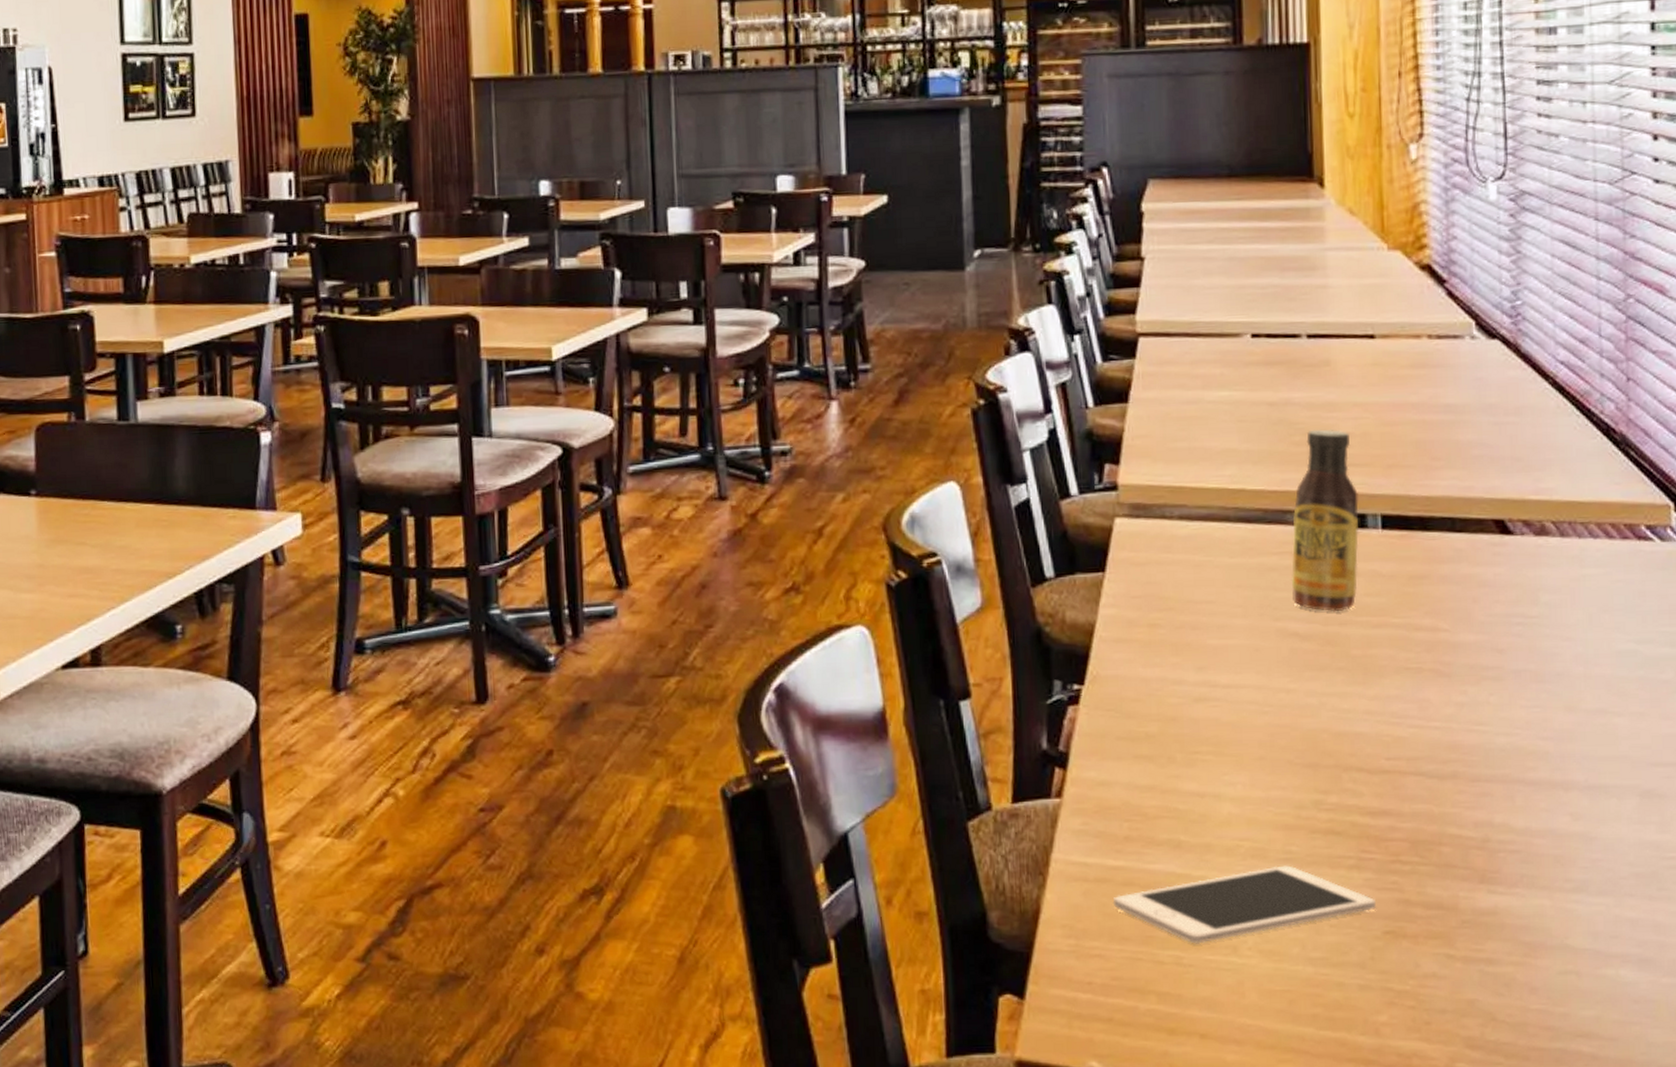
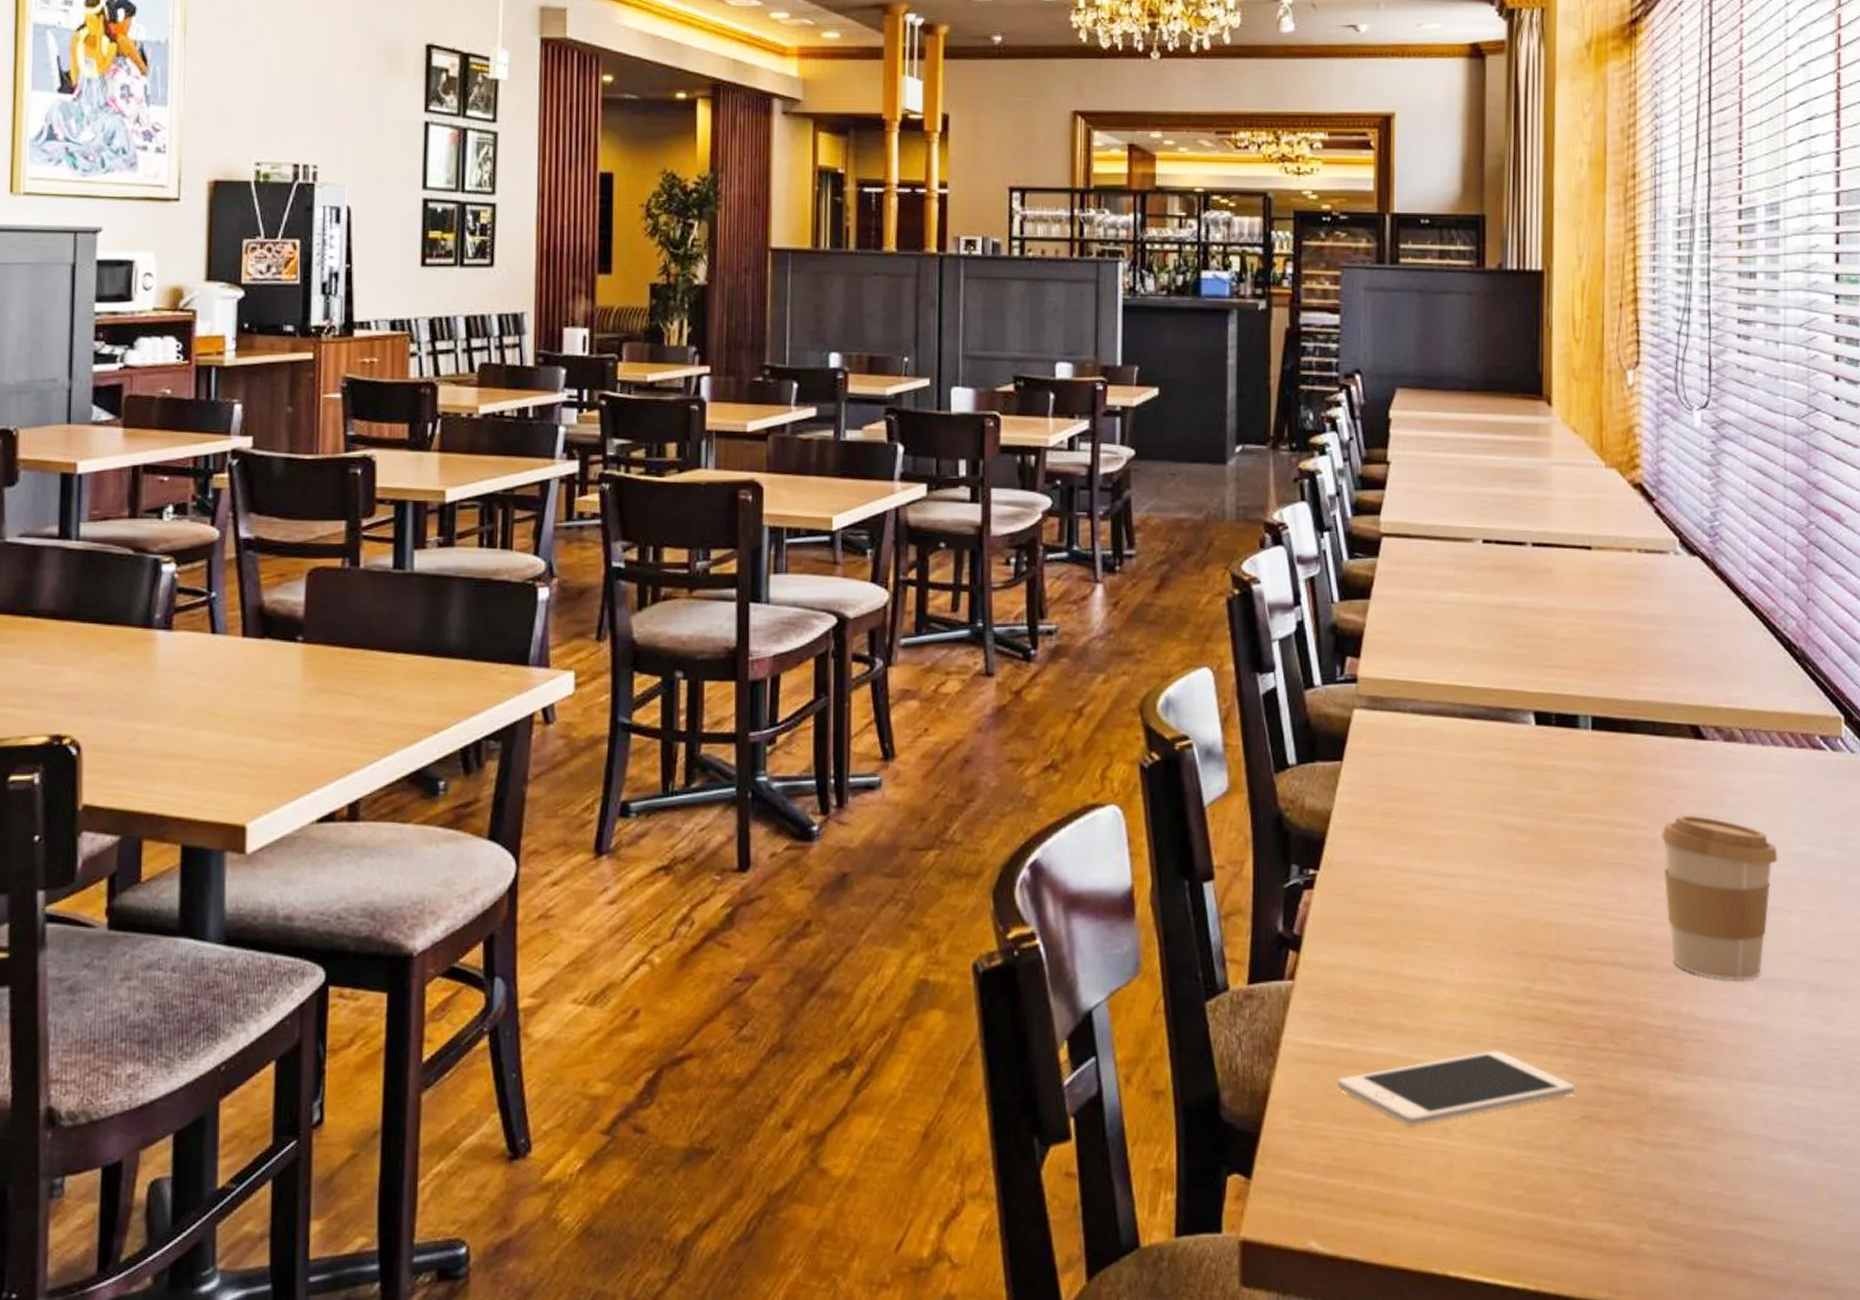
sauce bottle: present [1291,429,1359,612] -> none [1510,633,1572,807]
coffee cup: none [1465,615,1601,788] -> present [1661,815,1778,980]

